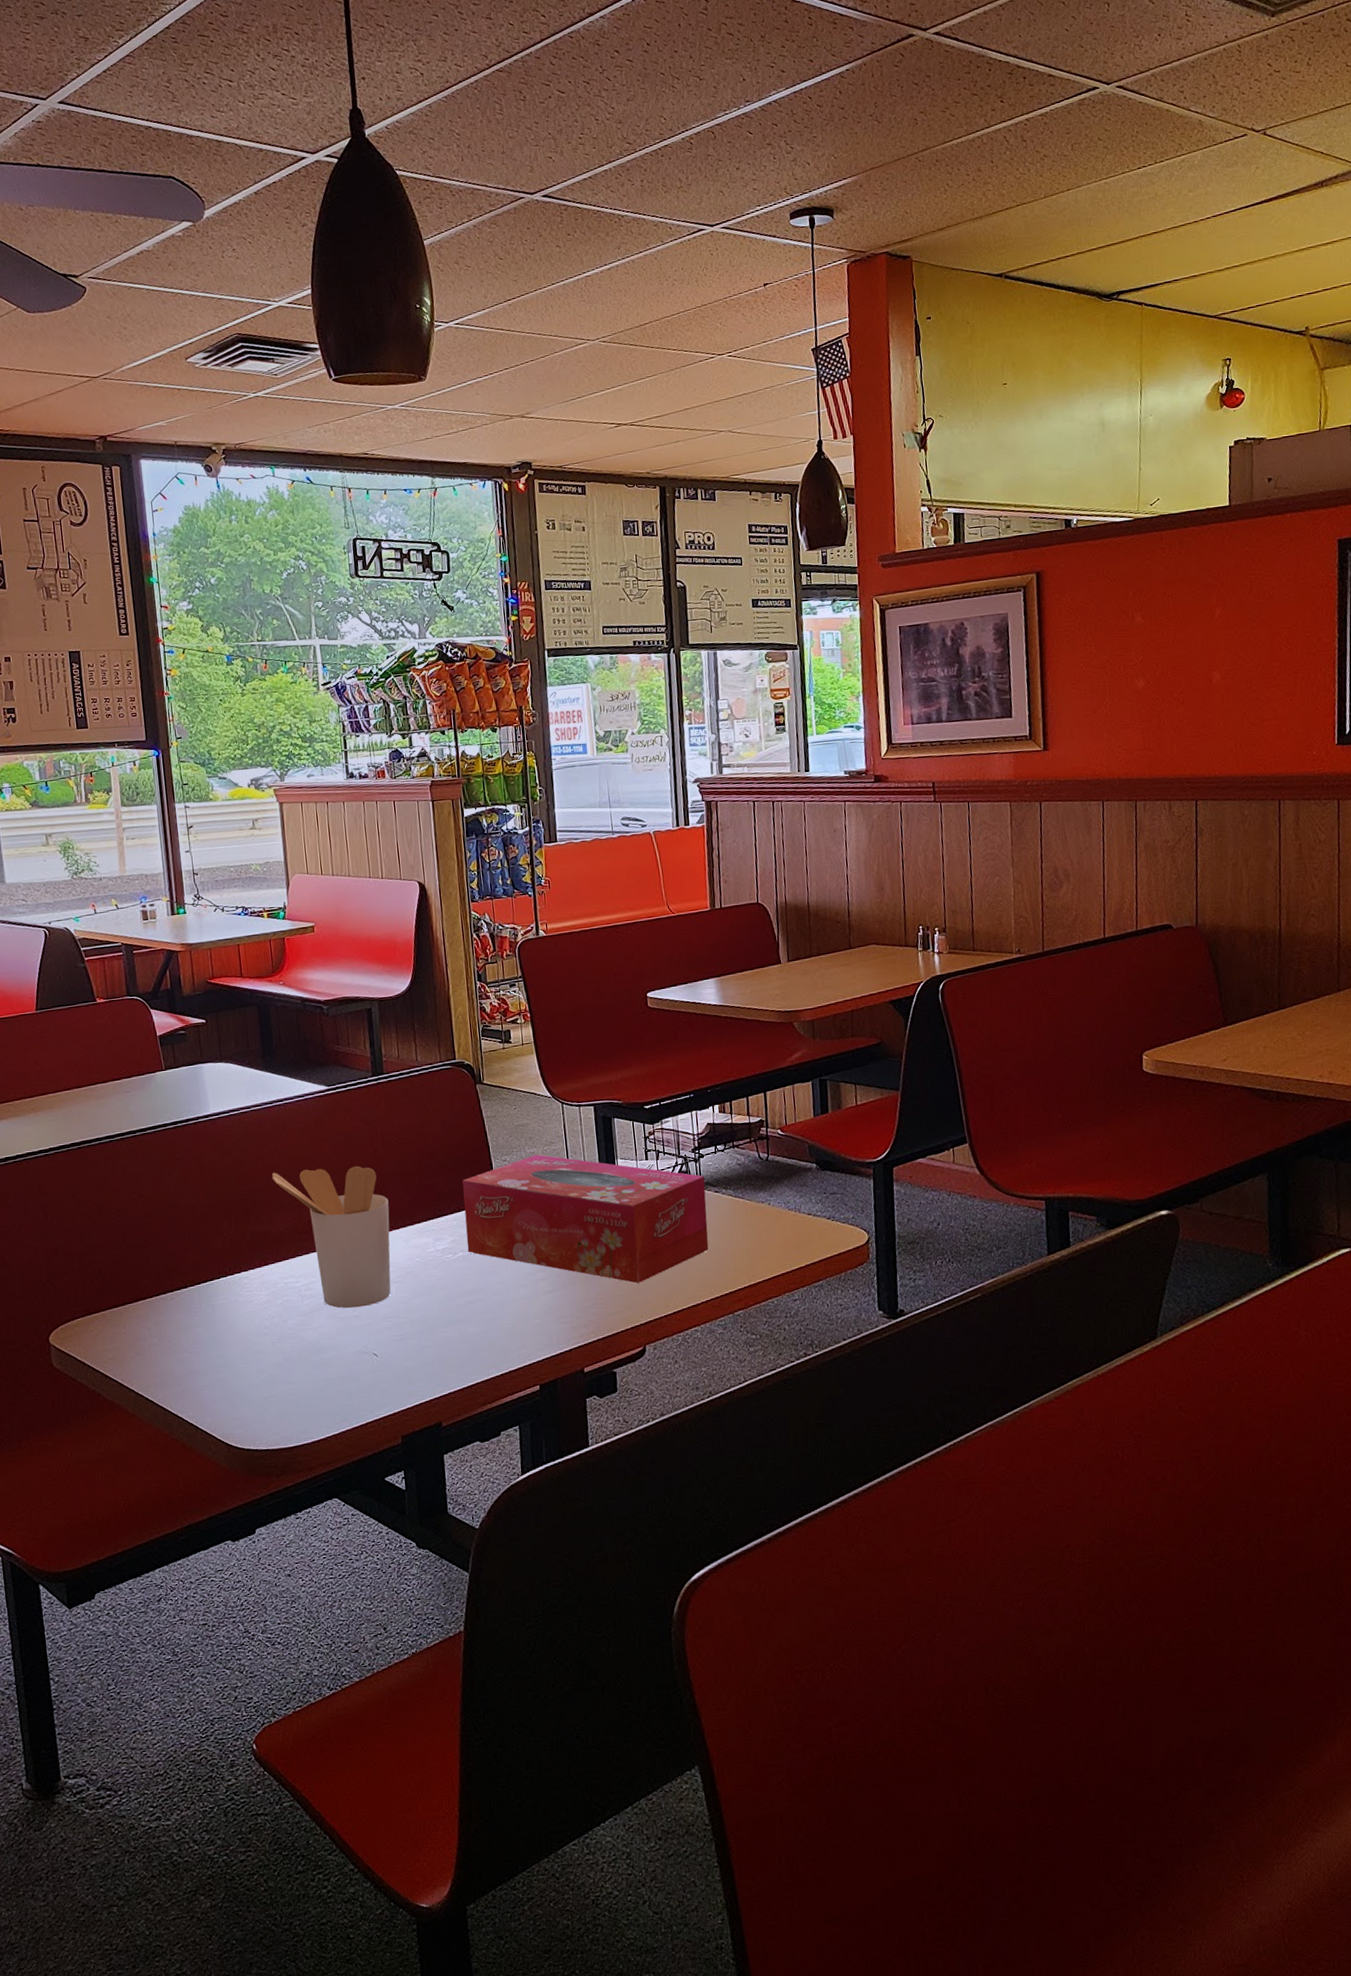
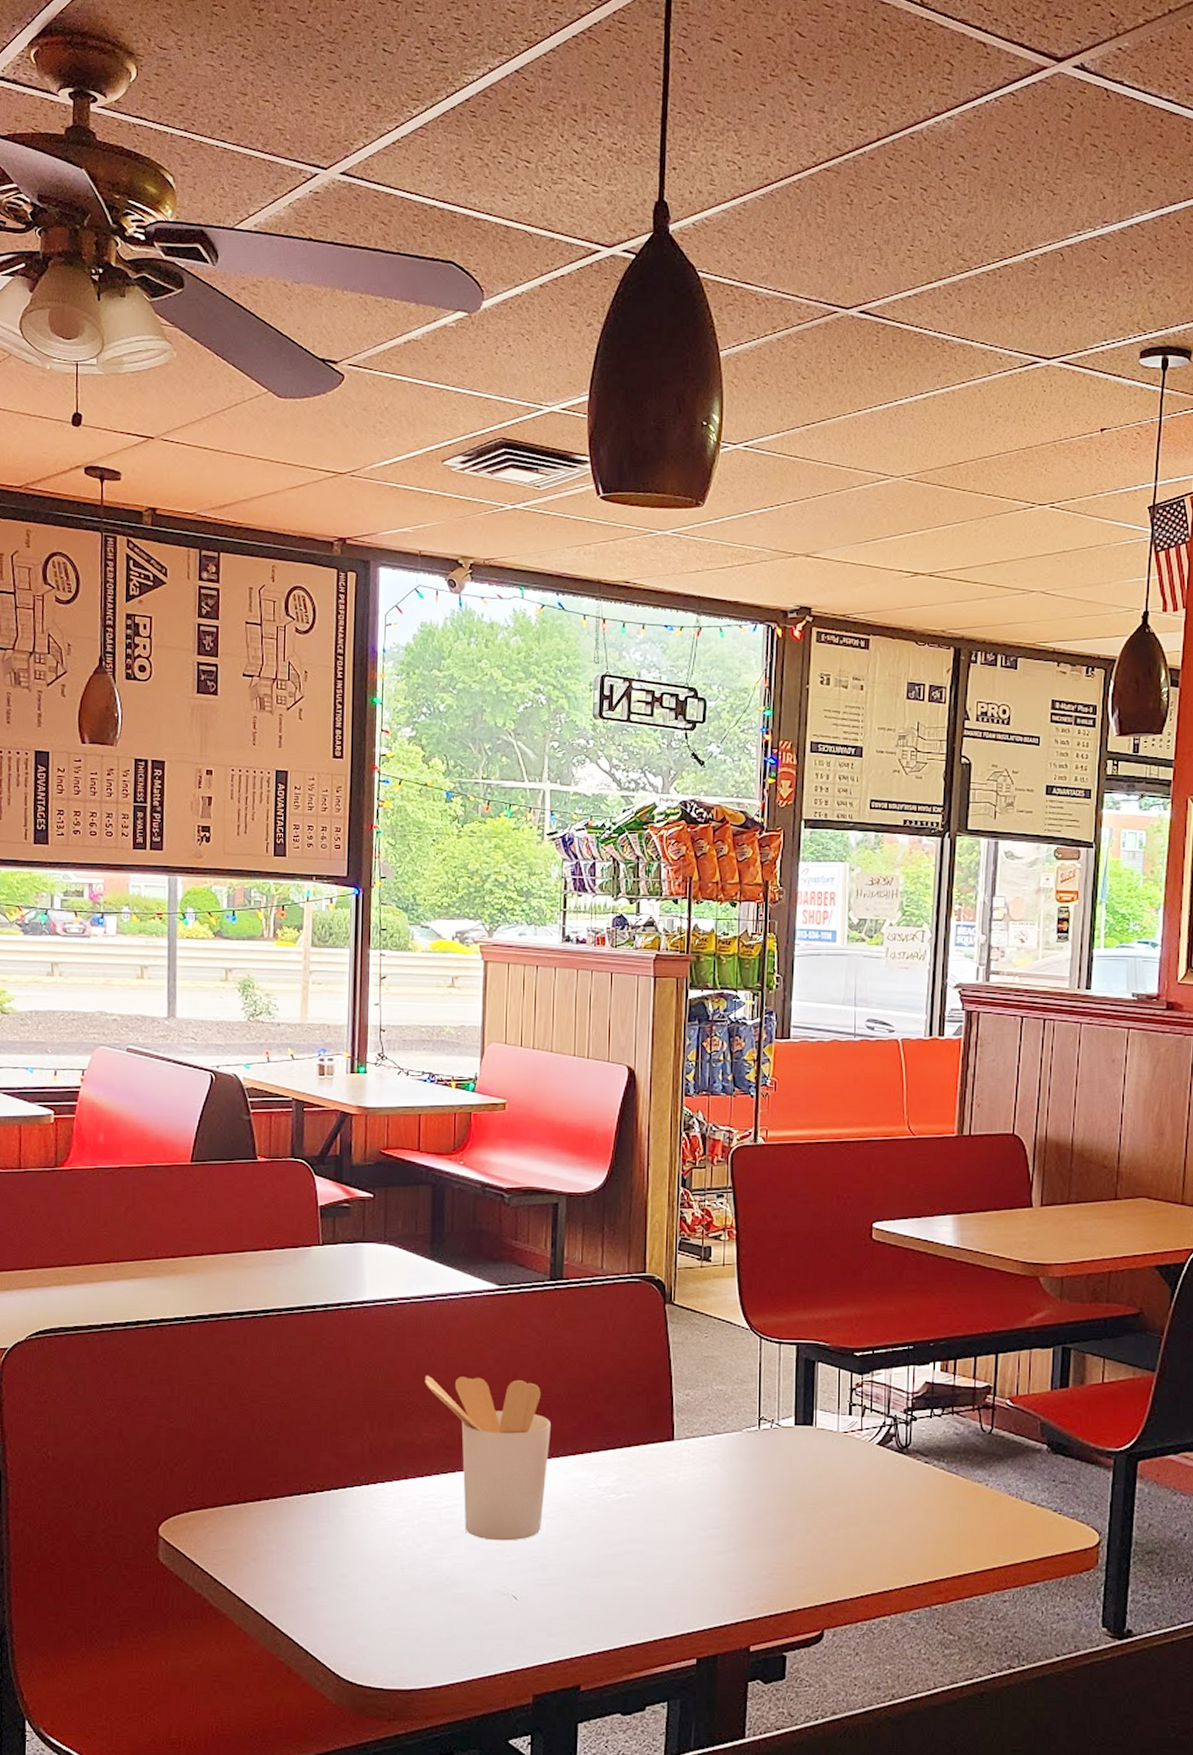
tissue box: present [462,1154,709,1283] -> none [633,1393,915,1556]

